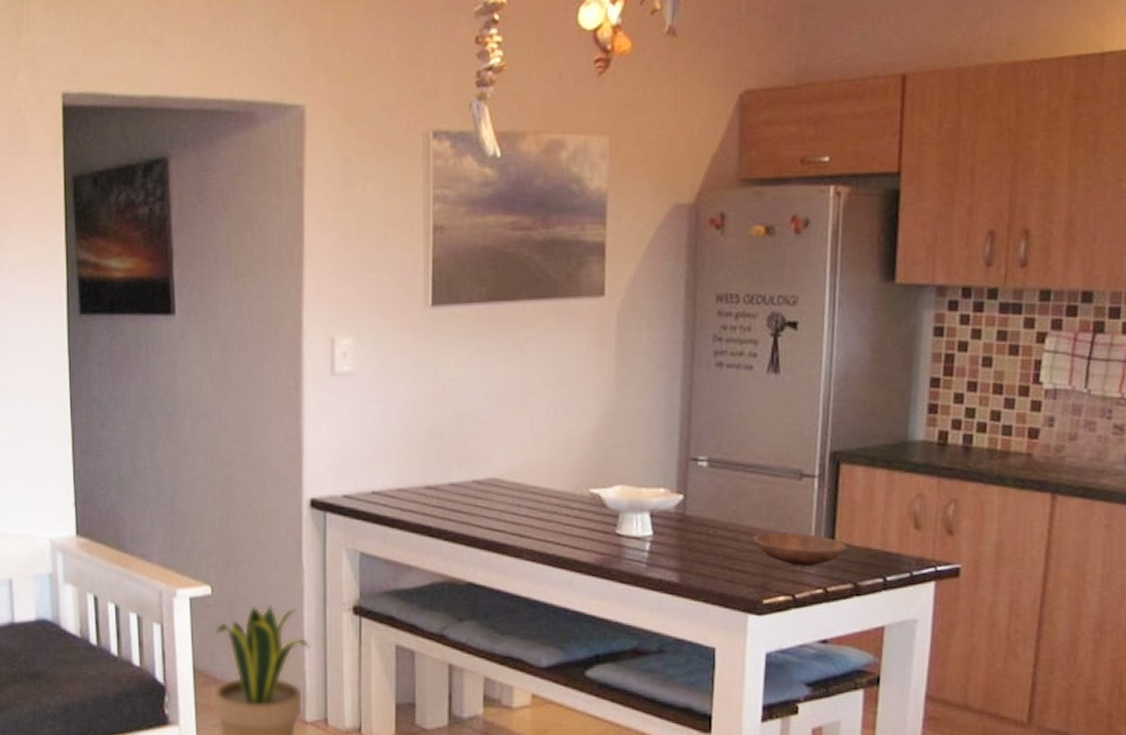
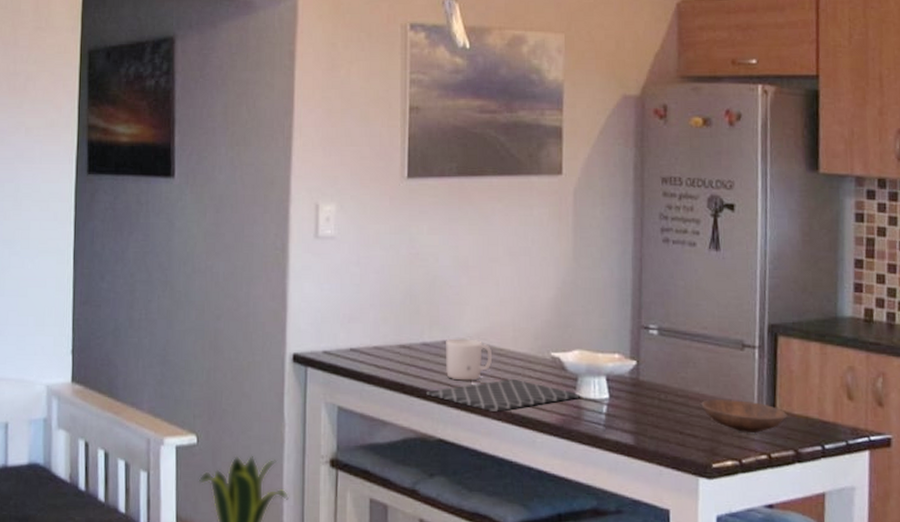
placemat: none [453,517,622,552] -> present [425,378,581,412]
mug: none [475,477,527,522] -> present [445,338,493,381]

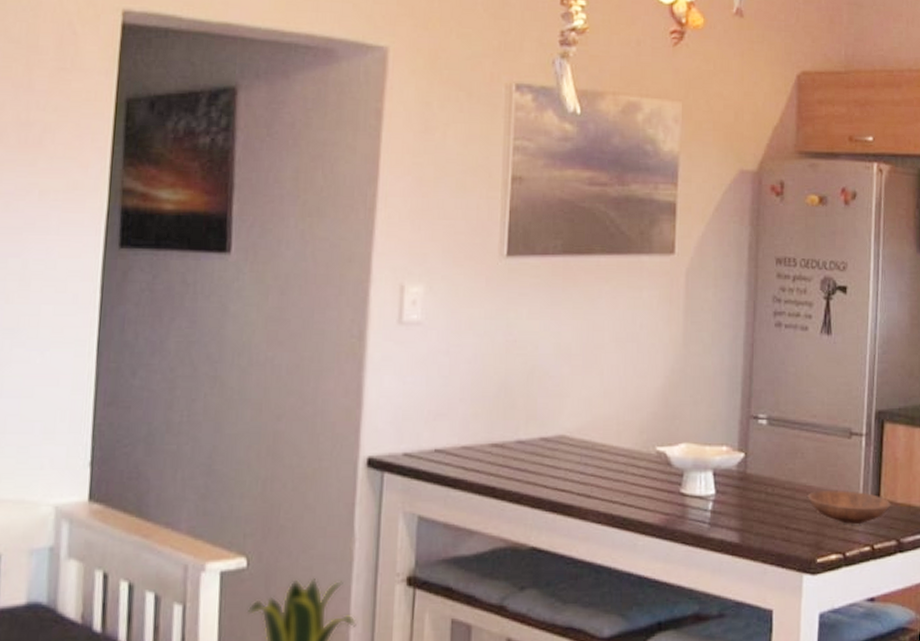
placemat: present [425,378,581,412] -> none [518,476,686,514]
mug: present [445,338,493,381] -> none [541,434,594,481]

